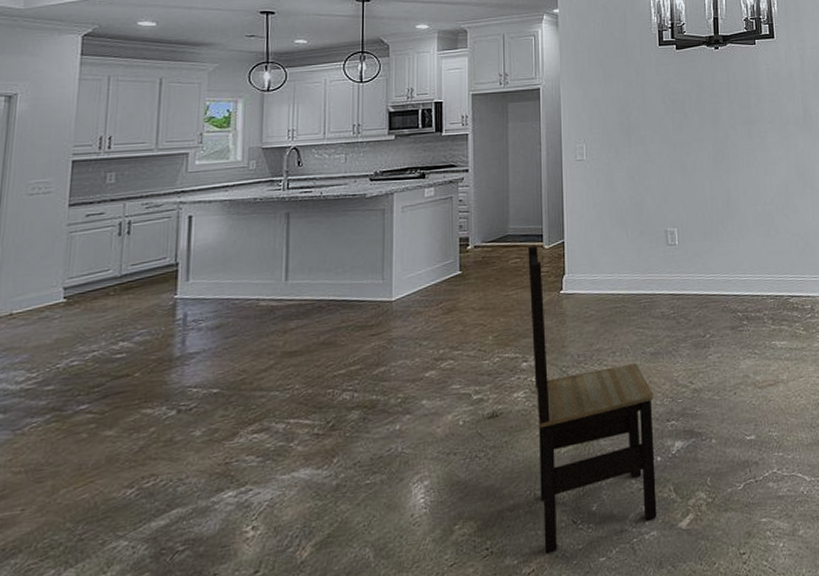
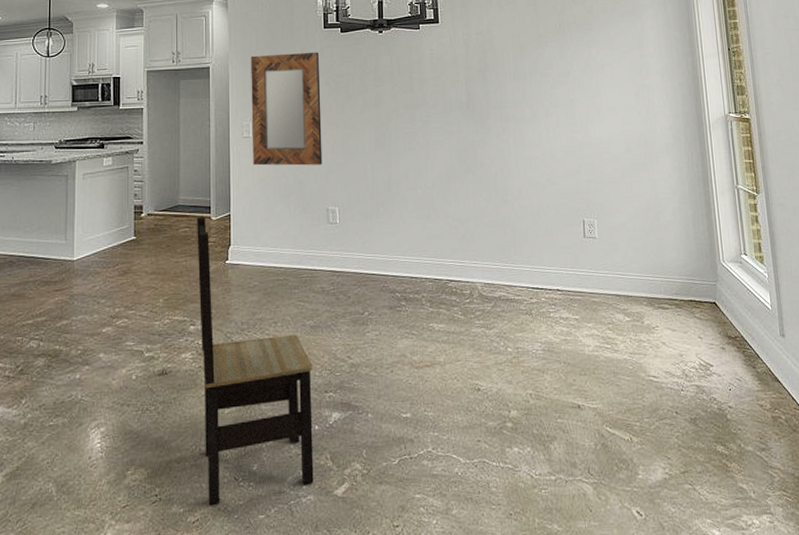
home mirror: none [583,70,660,189] -> present [251,52,323,166]

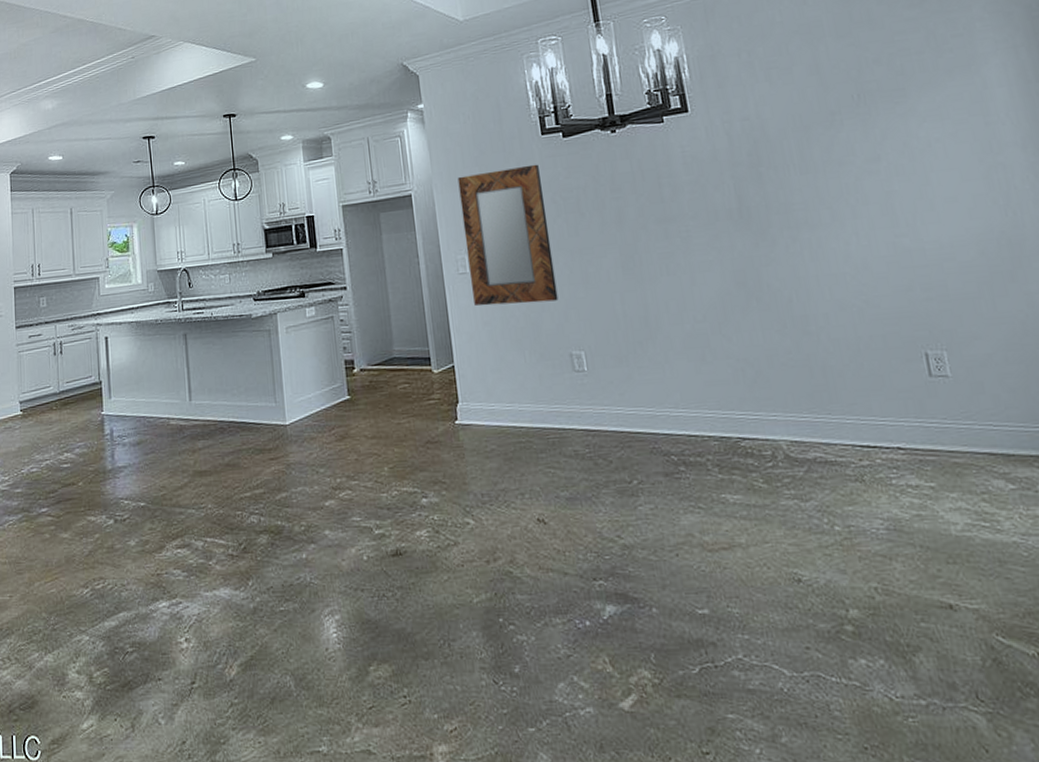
dining chair: present [197,216,314,506] -> none [416,369,592,713]

